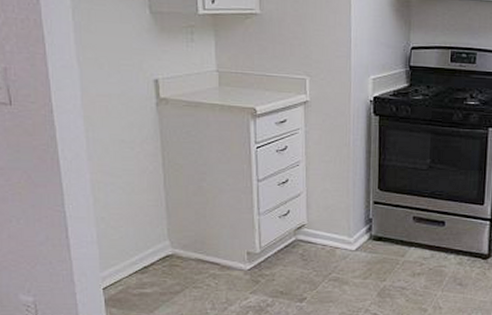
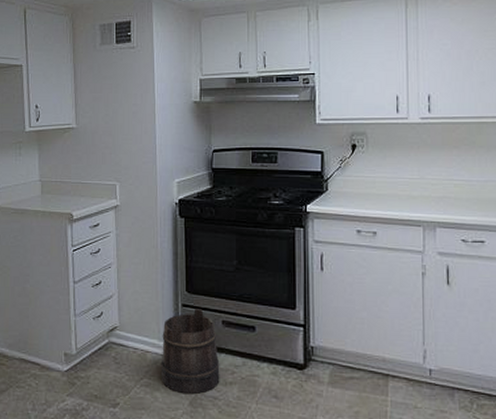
bucket: none [349,206,409,285] -> present [160,309,220,394]

